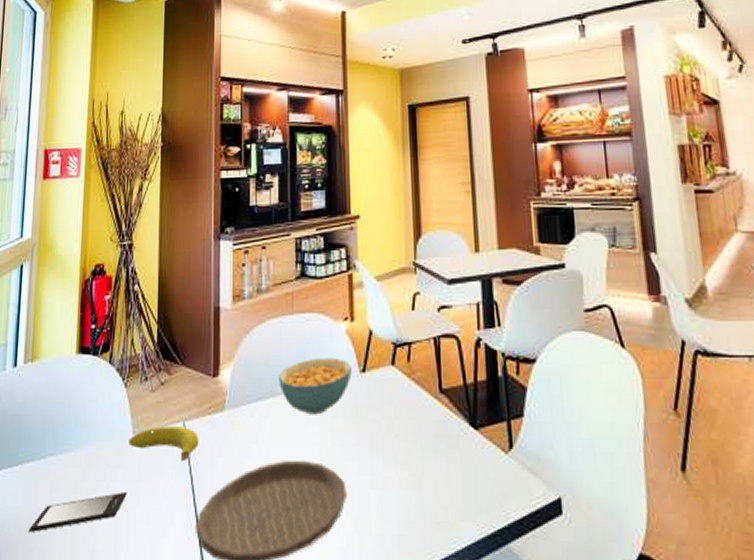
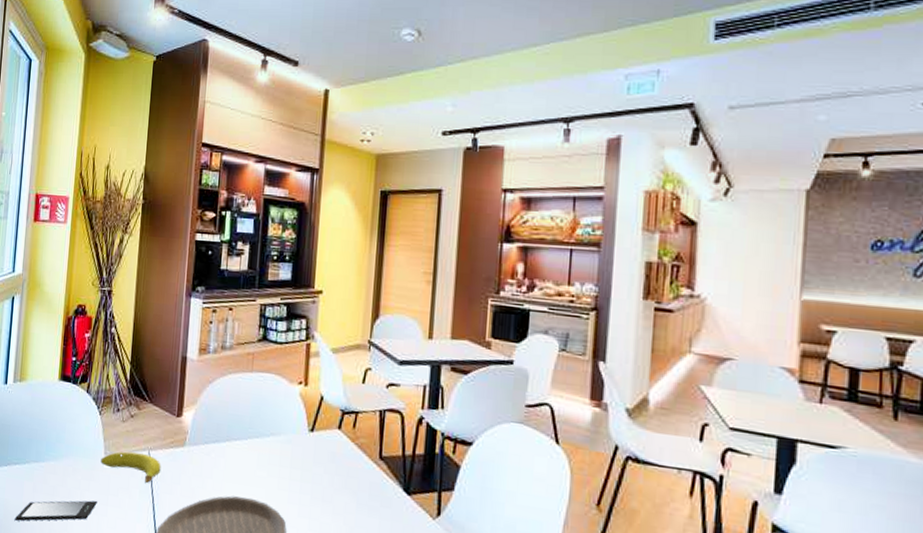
cereal bowl: present [278,358,352,415] -> none [234,413,301,462]

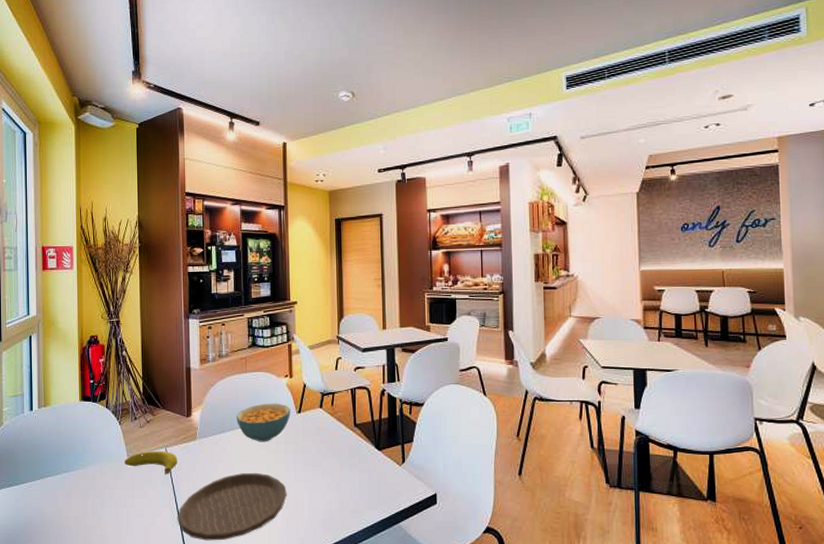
smartphone: present [14,500,97,522] -> none [51,495,125,524]
cereal bowl: none [234,413,301,462] -> present [235,403,291,442]

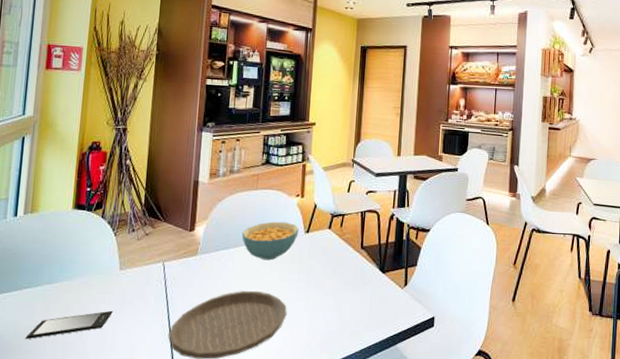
smartphone: none [51,495,125,524] -> present [25,310,113,339]
fruit: present [124,451,178,475] -> none [116,265,175,290]

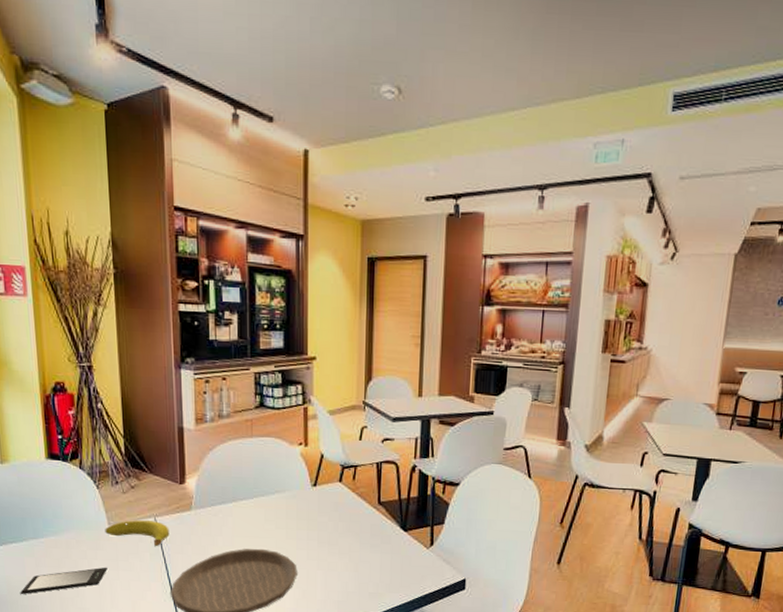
fruit: none [116,265,175,290] -> present [105,520,170,547]
cereal bowl: present [241,221,299,261] -> none [239,473,304,517]

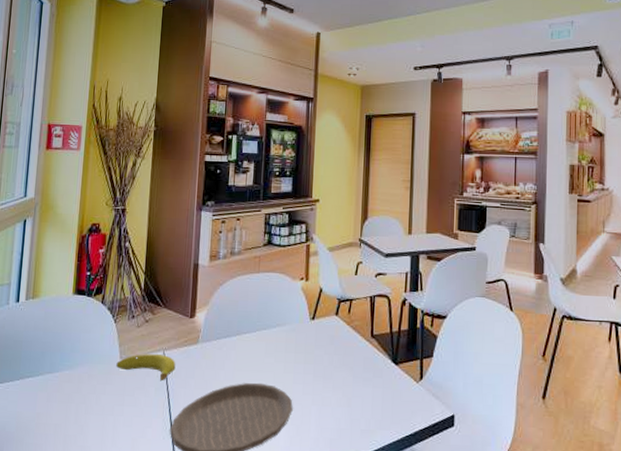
smartphone: present [20,567,107,594] -> none [27,402,113,431]

